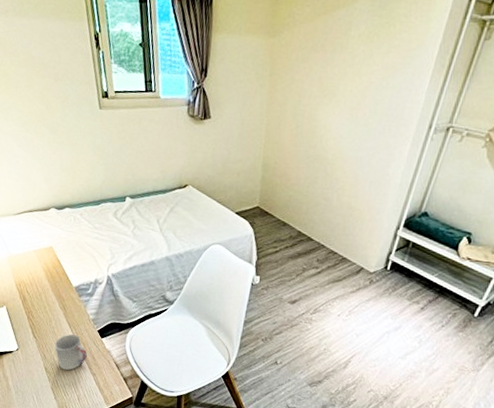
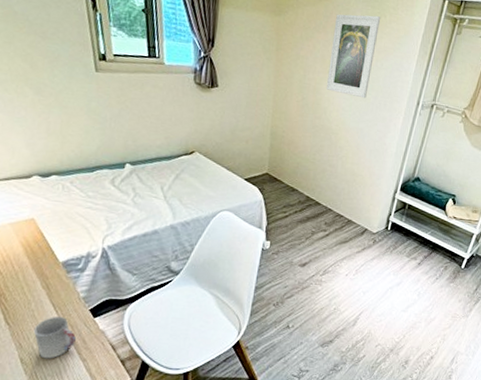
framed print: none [323,26,389,124] -> present [327,14,381,99]

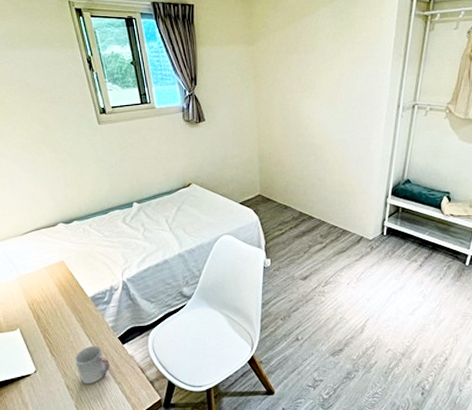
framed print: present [327,14,381,99] -> none [305,28,350,110]

